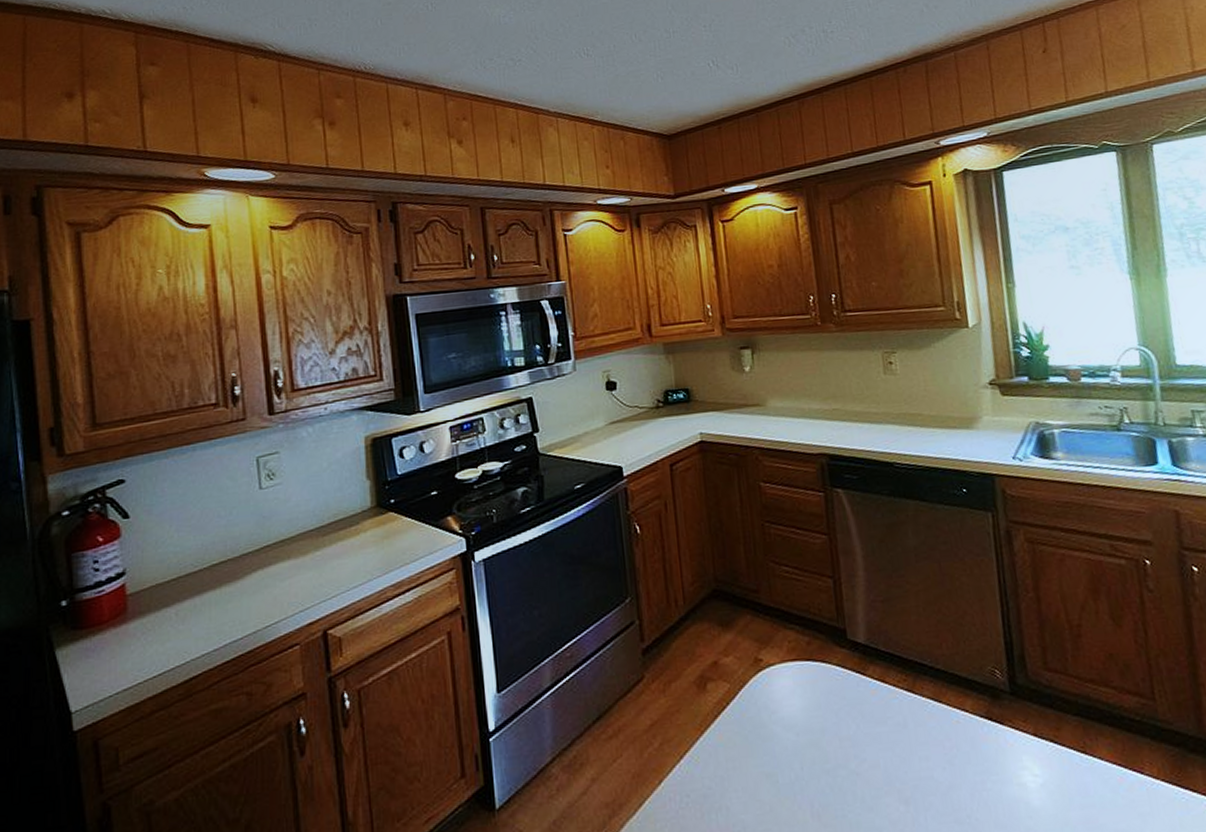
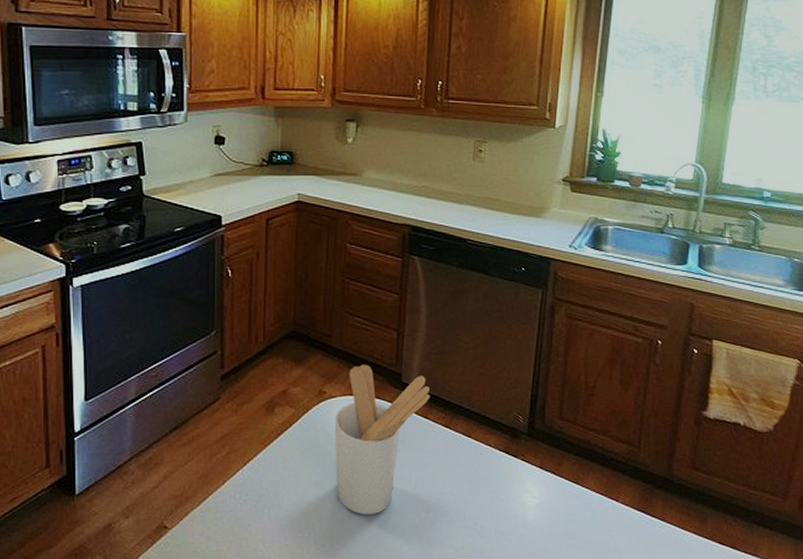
utensil holder: none [776,621,885,814] -> present [334,364,431,515]

